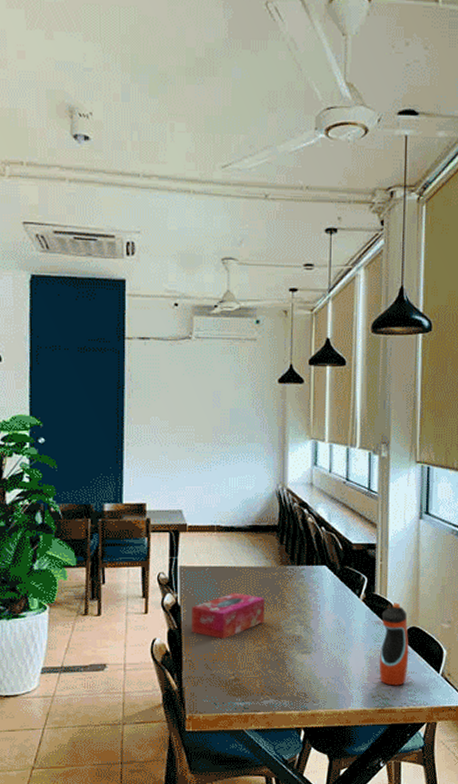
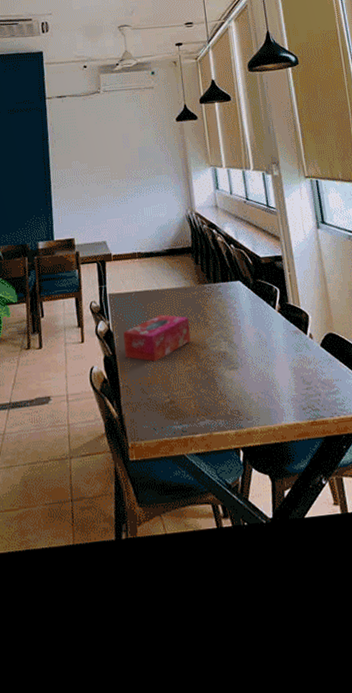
water bottle: present [379,603,409,686] -> none [298,310,333,396]

